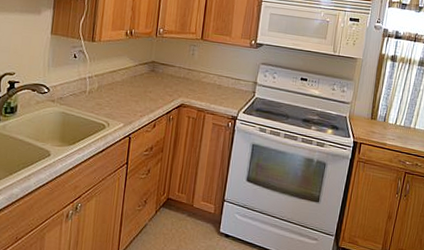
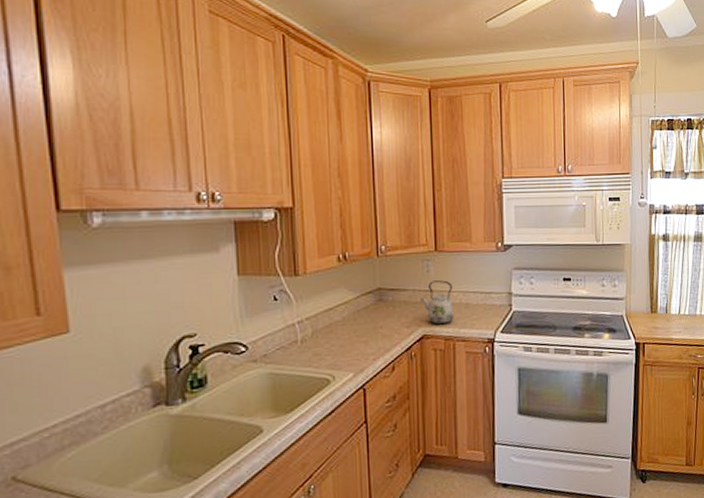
kettle: none [184,62,210,99] -> present [420,280,455,325]

